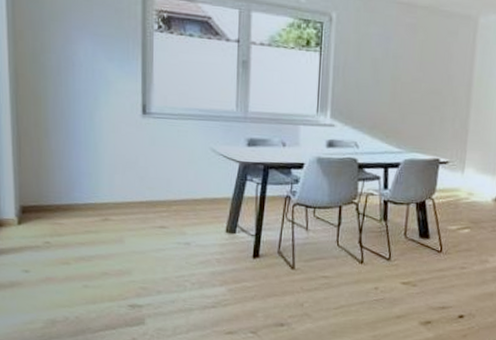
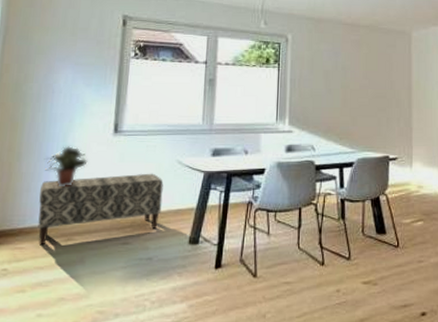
potted plant: none [72,125,118,167] -> present [44,146,88,186]
bench: none [72,159,197,223] -> present [38,173,164,246]

